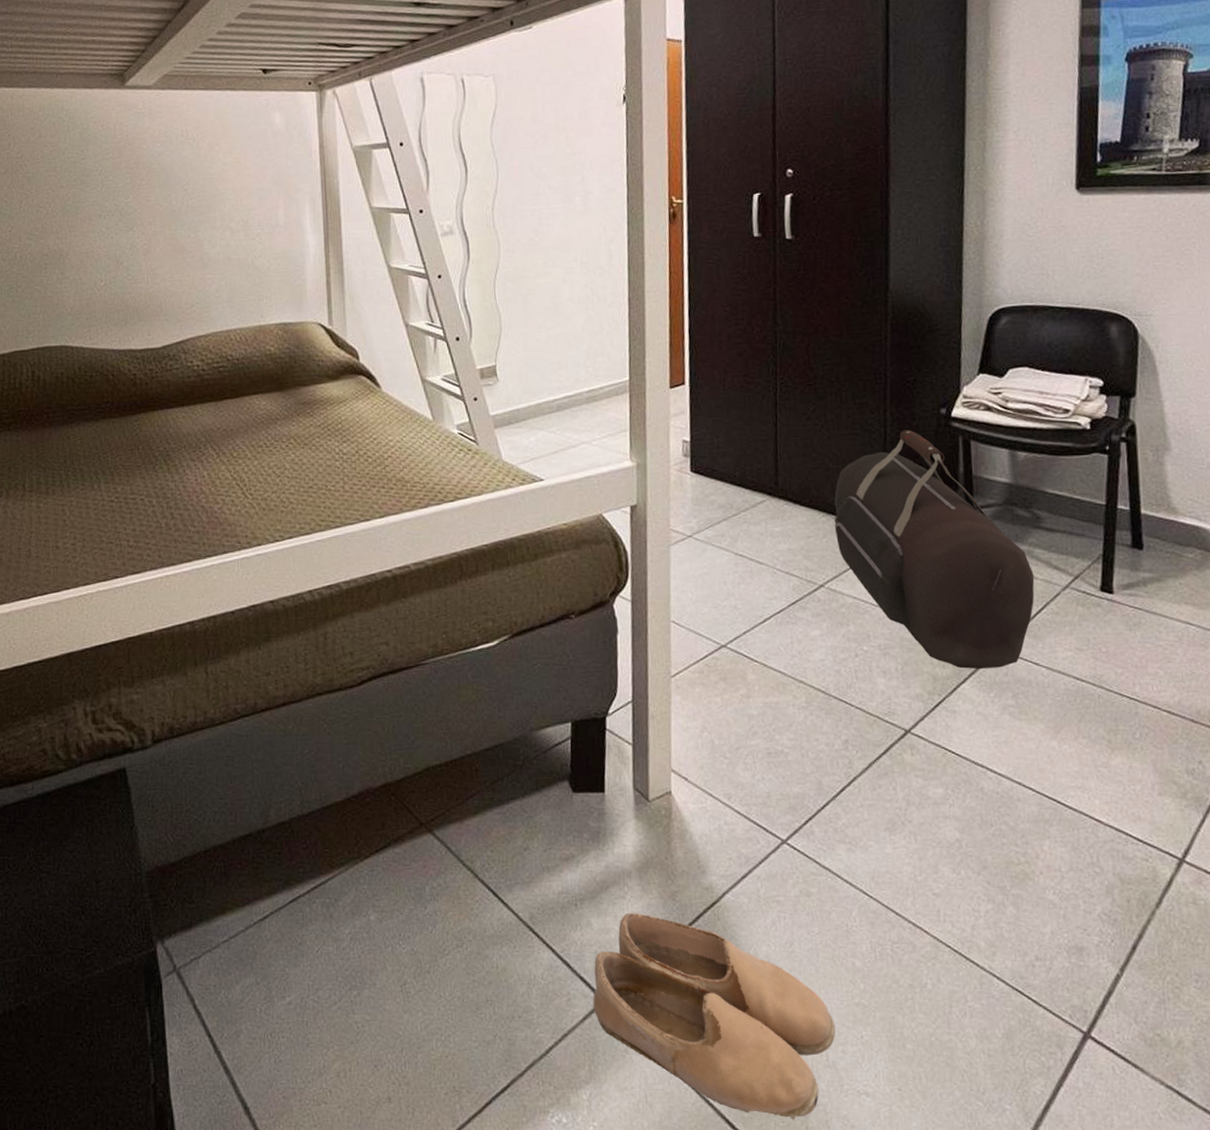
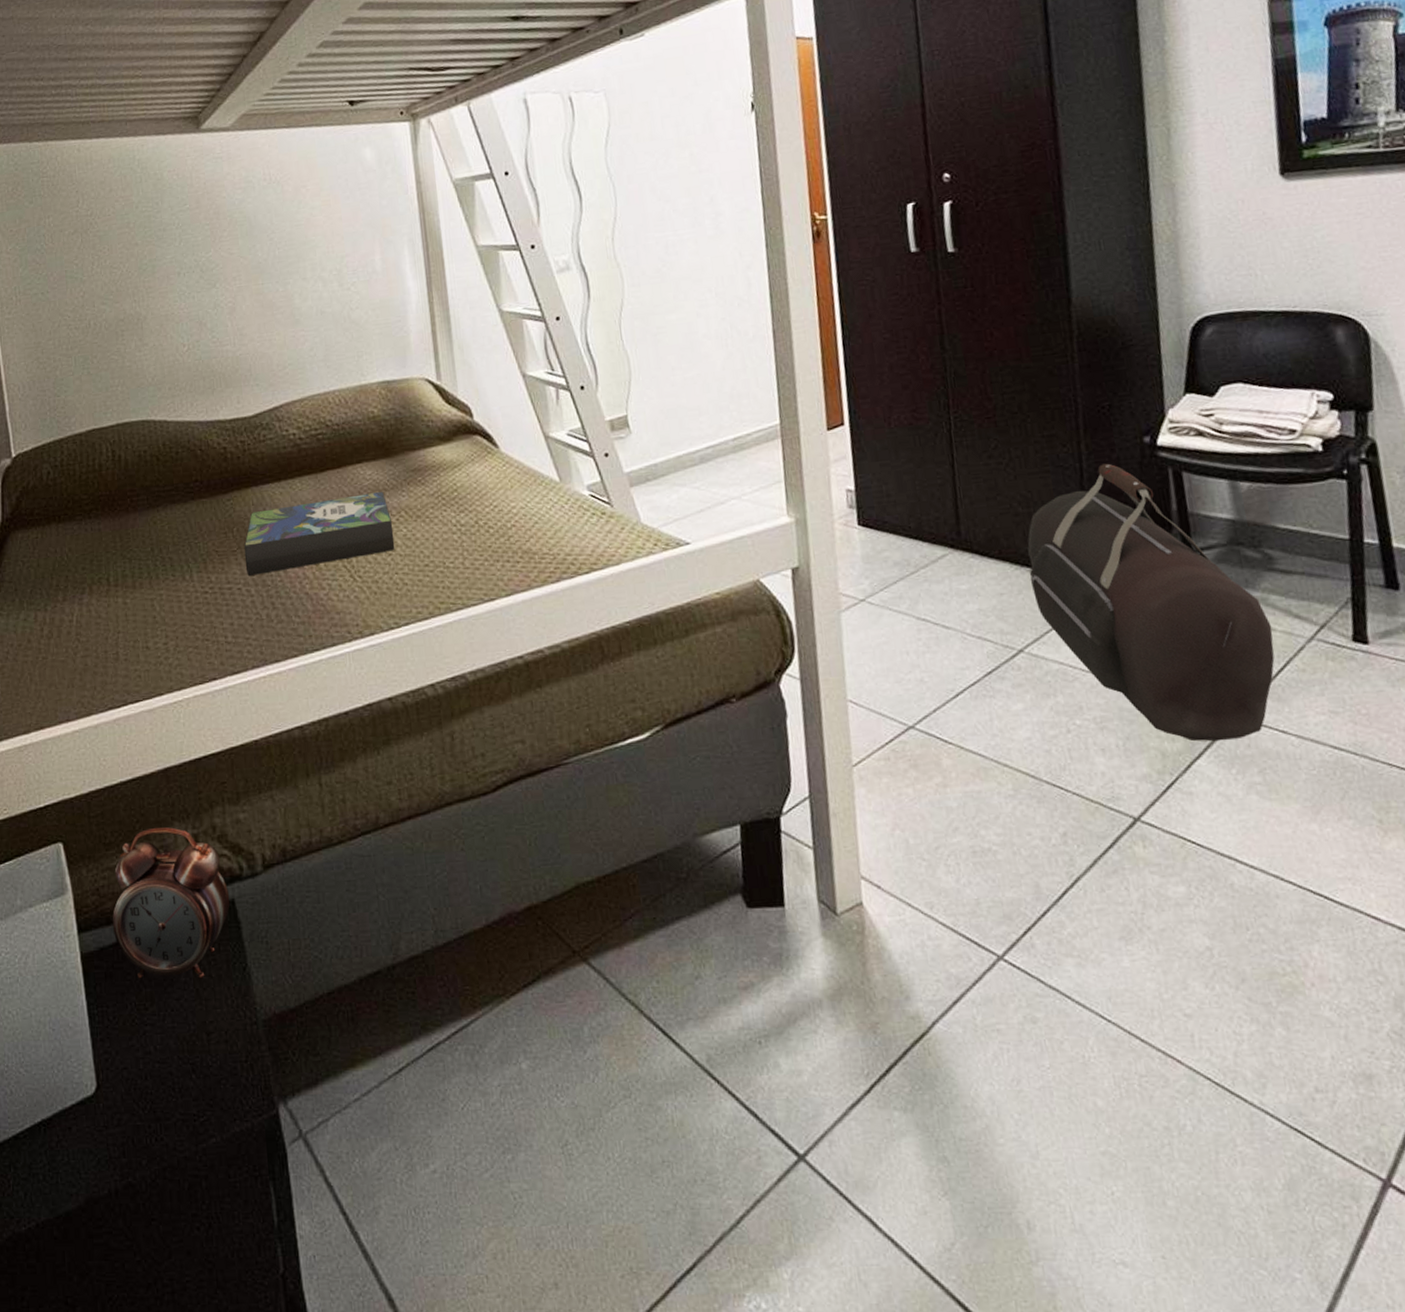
alarm clock: none [15,703,122,835] -> present [112,826,230,979]
book: none [148,420,284,488] -> present [244,491,395,576]
shoe: present [593,912,836,1120] -> none [786,1049,1081,1299]

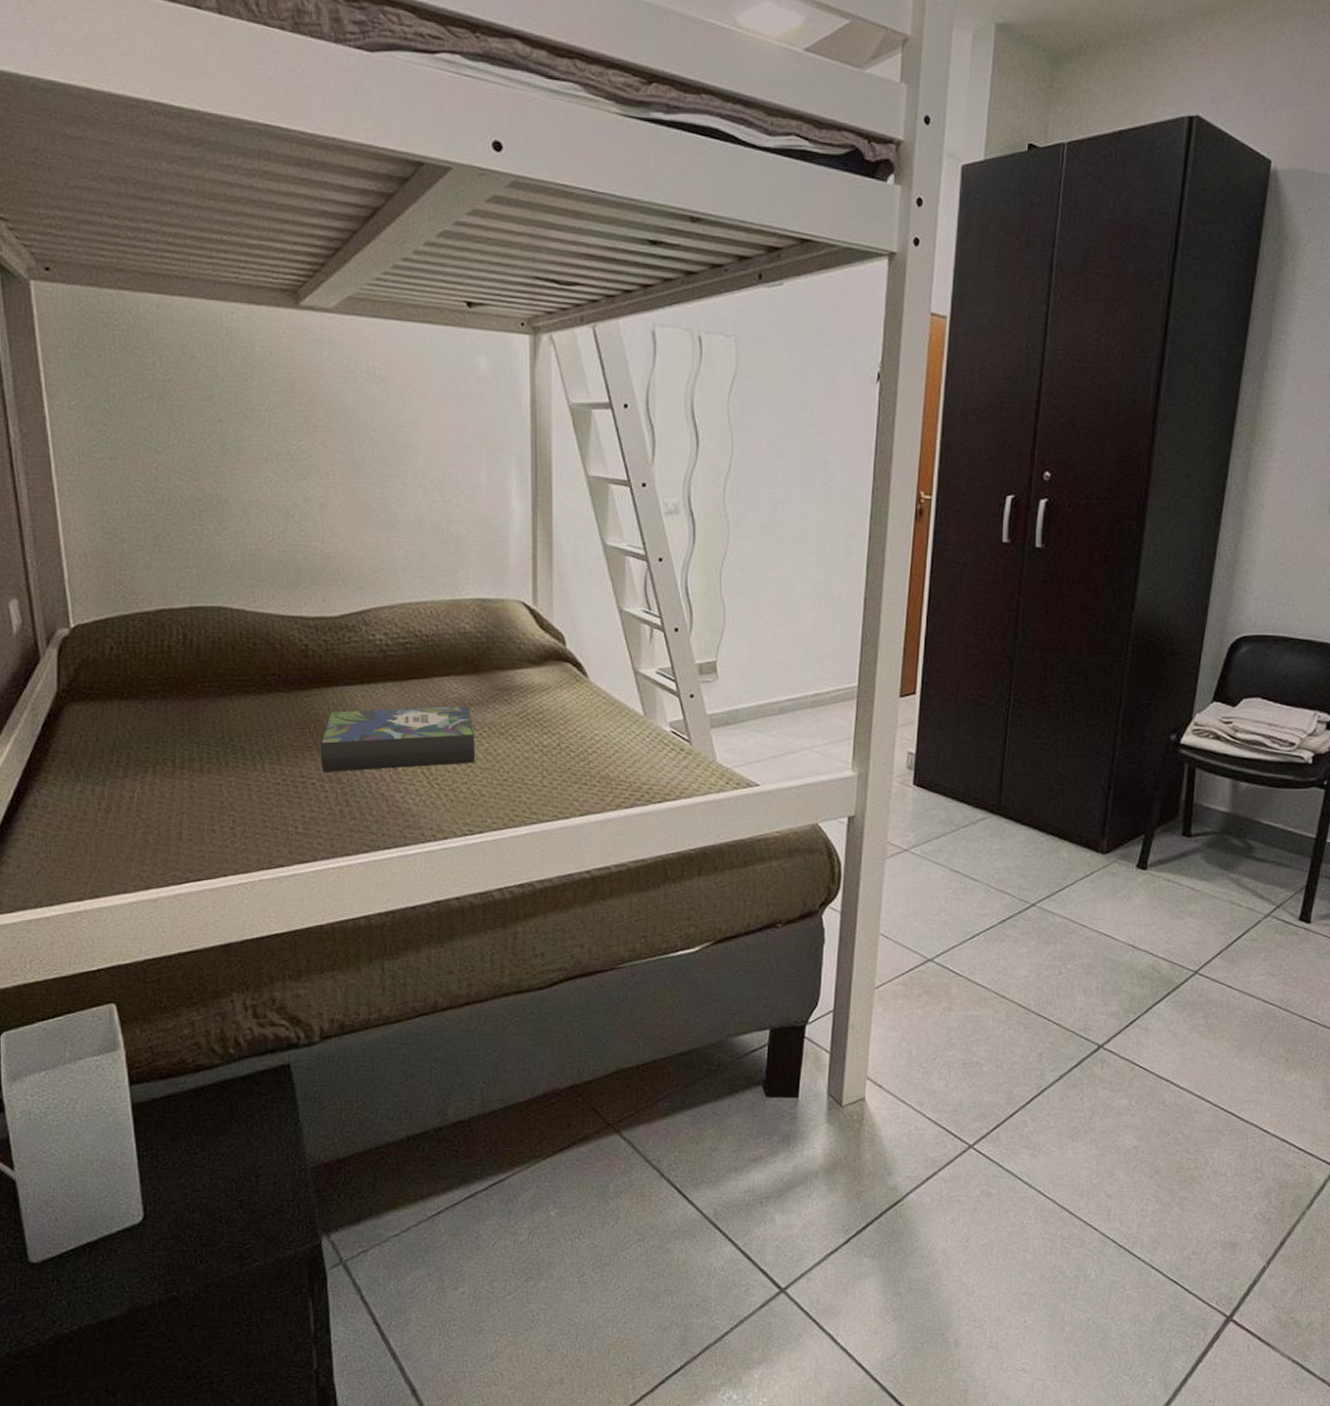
alarm clock: present [112,826,230,979] -> none [165,996,286,1130]
duffel bag: present [1027,463,1275,741] -> none [1052,754,1239,989]

